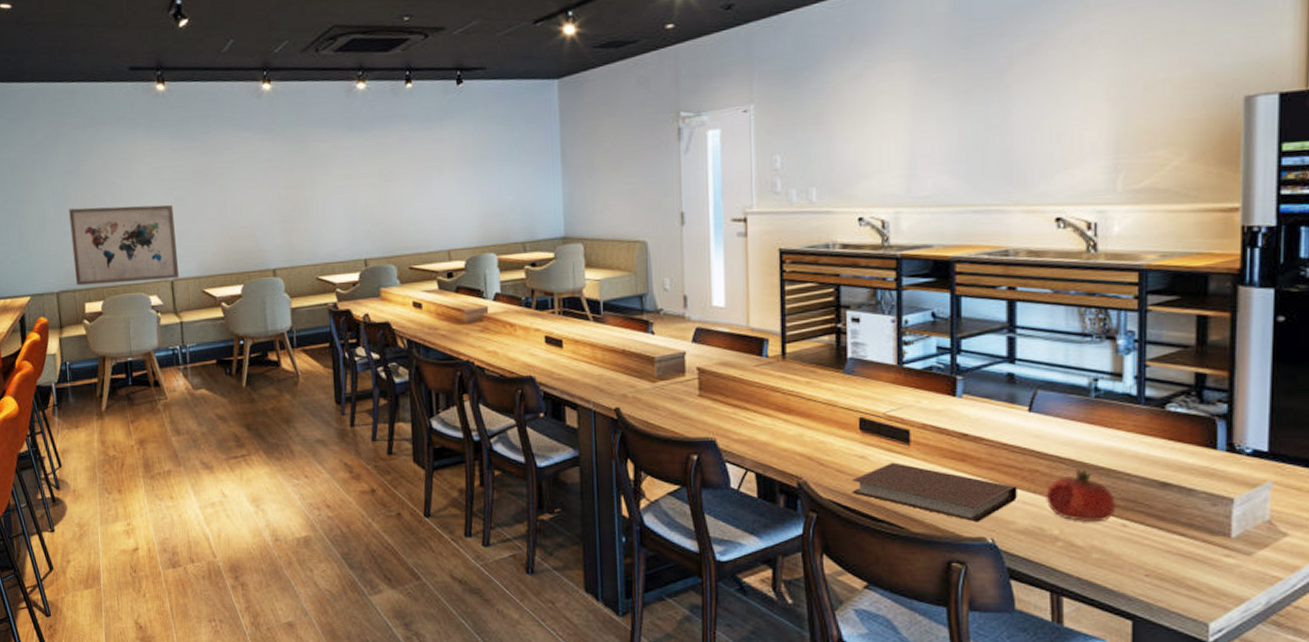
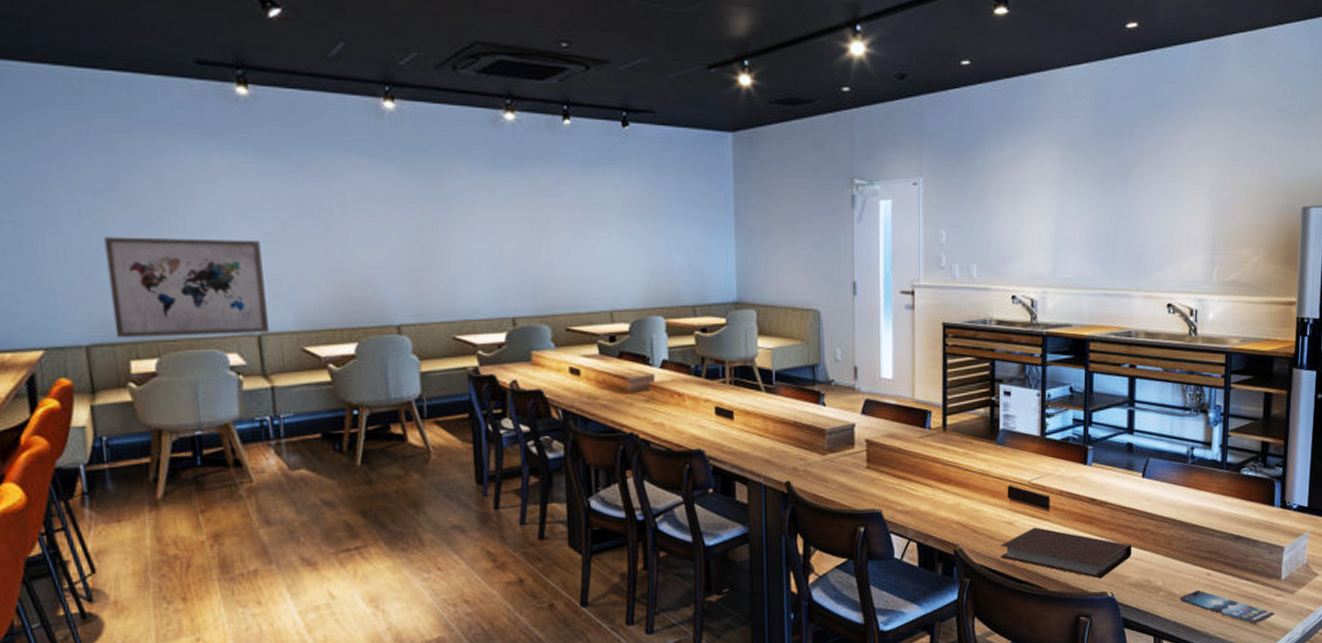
fruit: present [1046,467,1117,523] -> none [1153,525,1204,574]
smartphone: none [1084,543,1223,588] -> present [1179,590,1275,624]

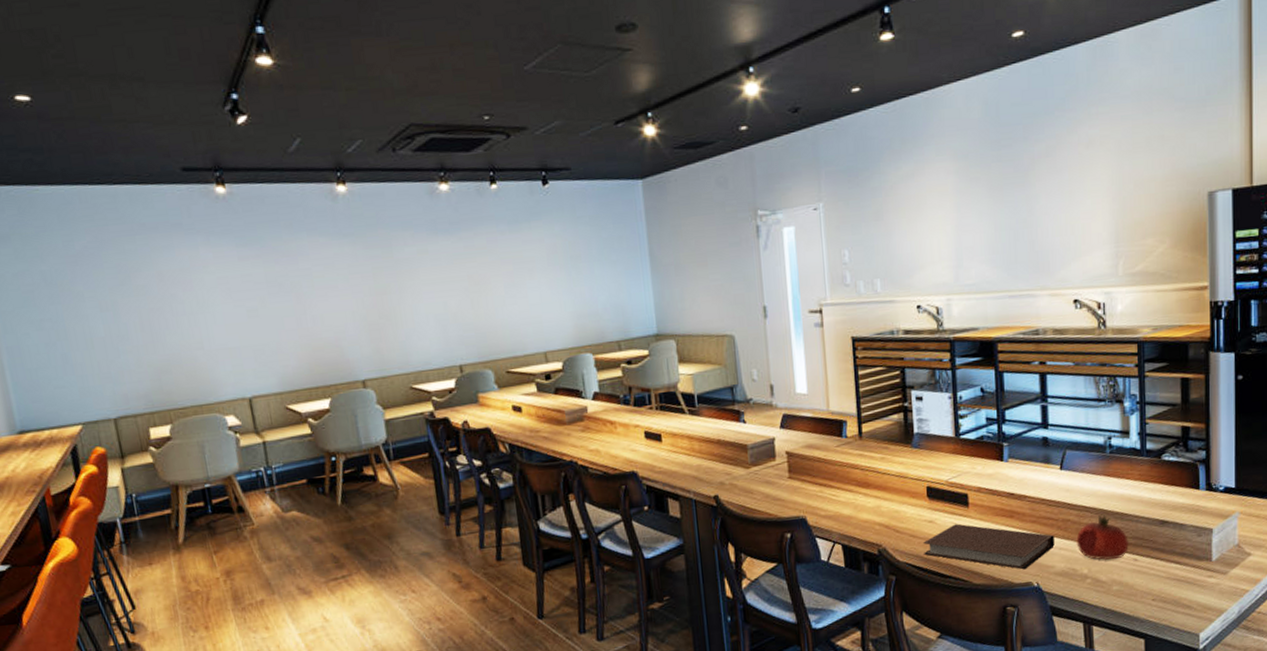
wall art: present [104,237,269,338] -> none [121,317,257,410]
fruit: none [1153,525,1204,574] -> present [1076,514,1130,561]
smartphone: present [1179,590,1275,624] -> none [1107,576,1207,606]

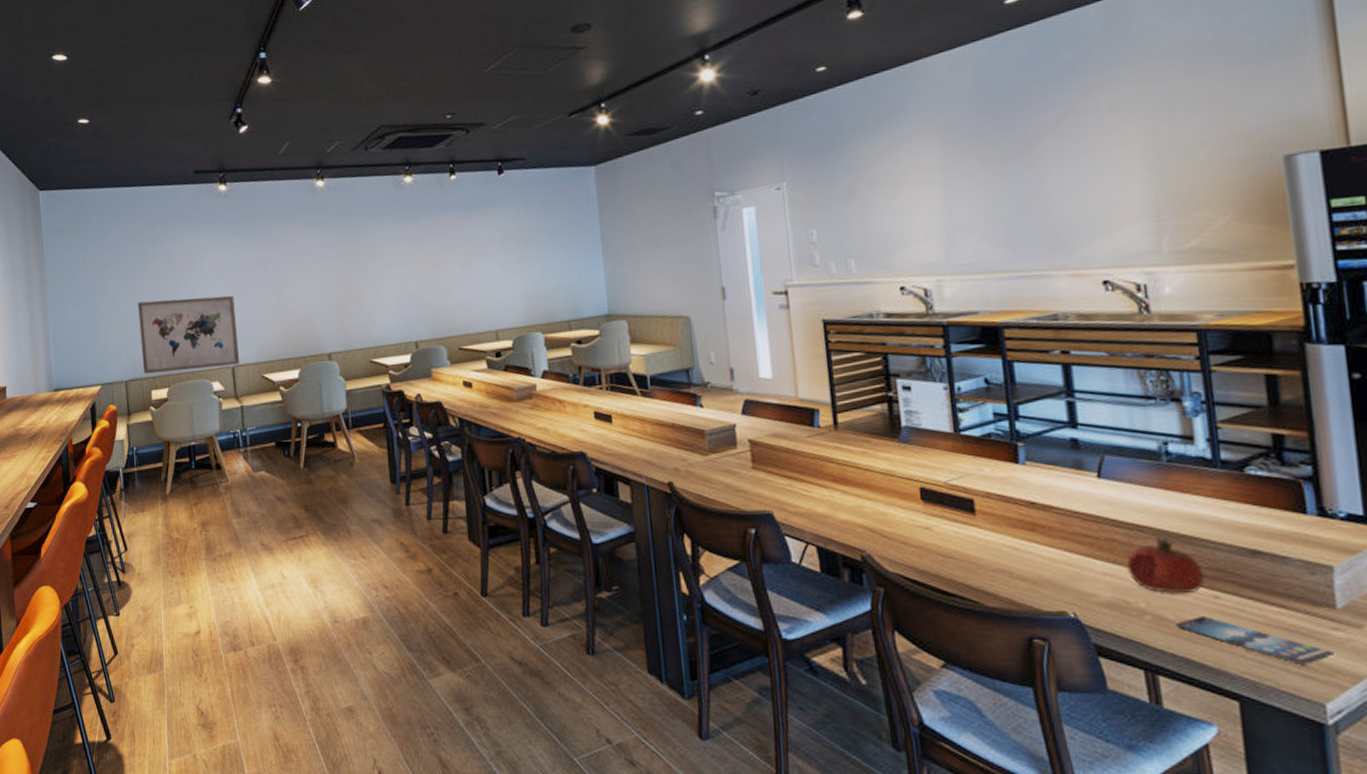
wall art: none [121,317,257,410] -> present [138,295,239,374]
notebook: present [923,523,1055,570] -> none [918,533,1096,596]
smartphone: none [1107,576,1207,606] -> present [1176,616,1334,665]

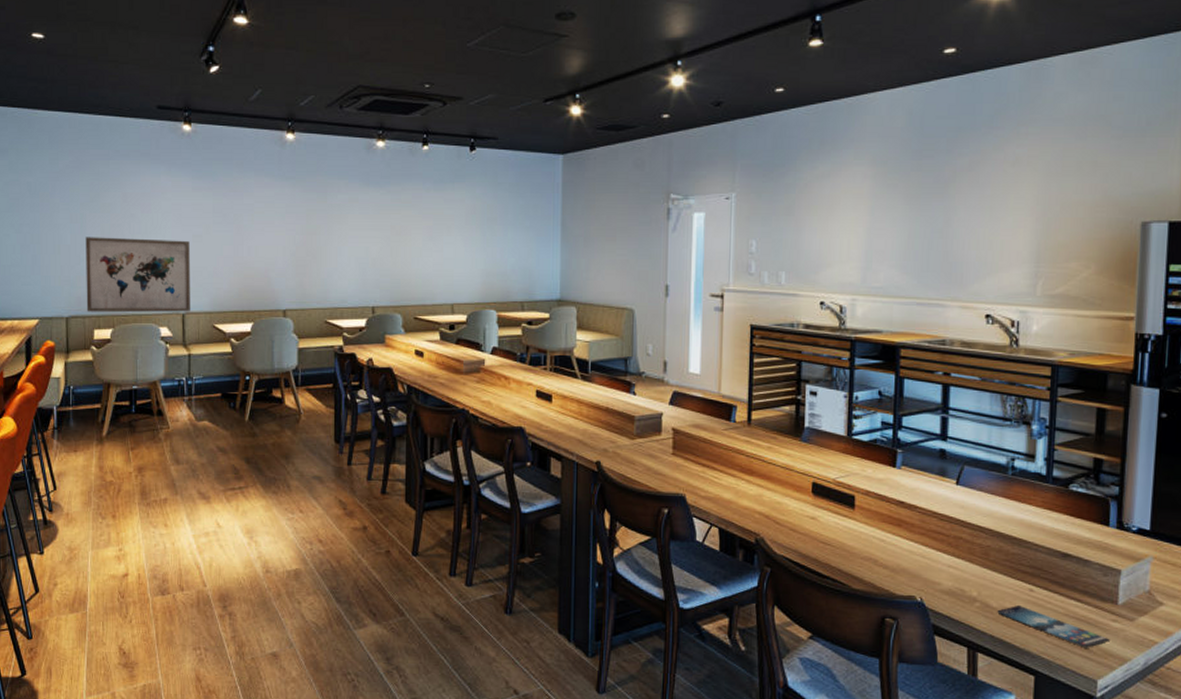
fruit: present [1126,535,1206,595] -> none [967,536,1026,587]

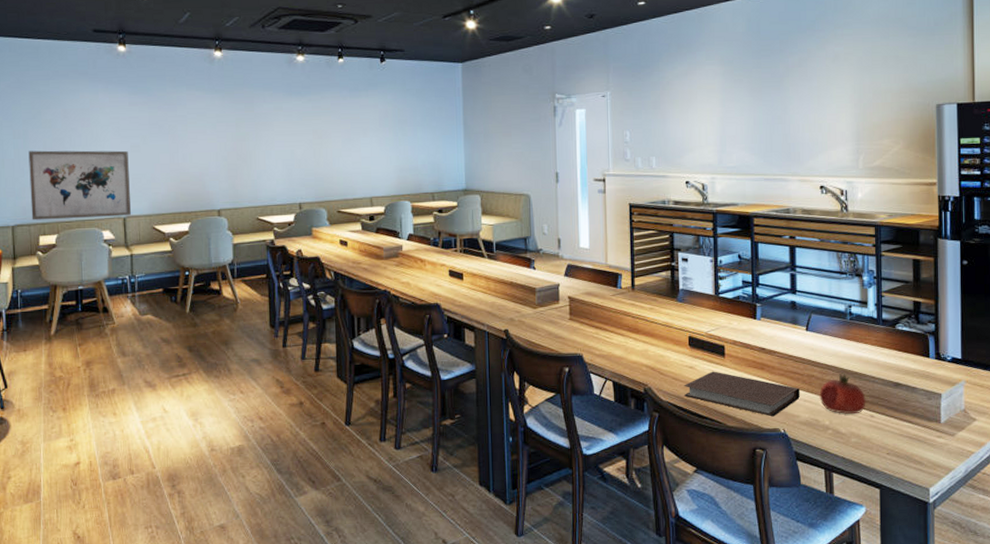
notebook: none [803,524,944,582] -> present [684,371,800,417]
fruit: none [967,536,1026,587] -> present [819,373,867,415]
smartphone: present [997,606,1110,648] -> none [846,430,937,462]

